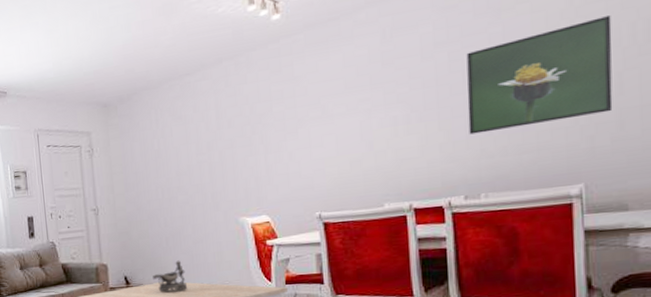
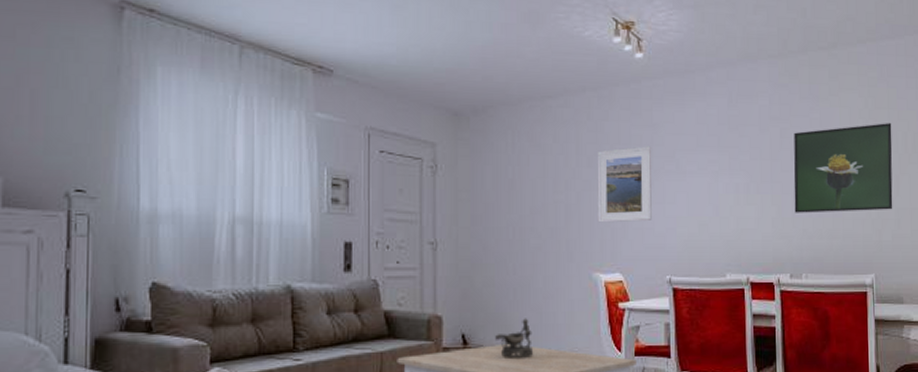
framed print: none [238,98,298,175] -> present [597,146,652,223]

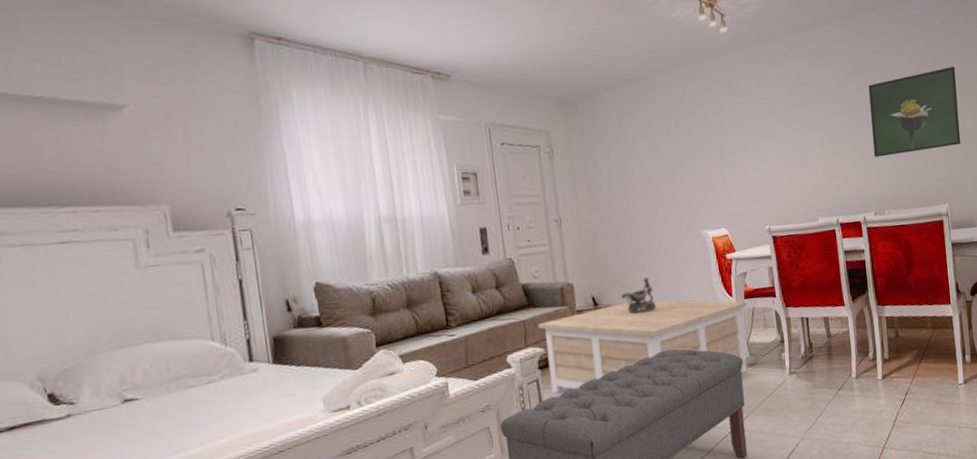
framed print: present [597,146,652,223] -> none [695,112,749,186]

